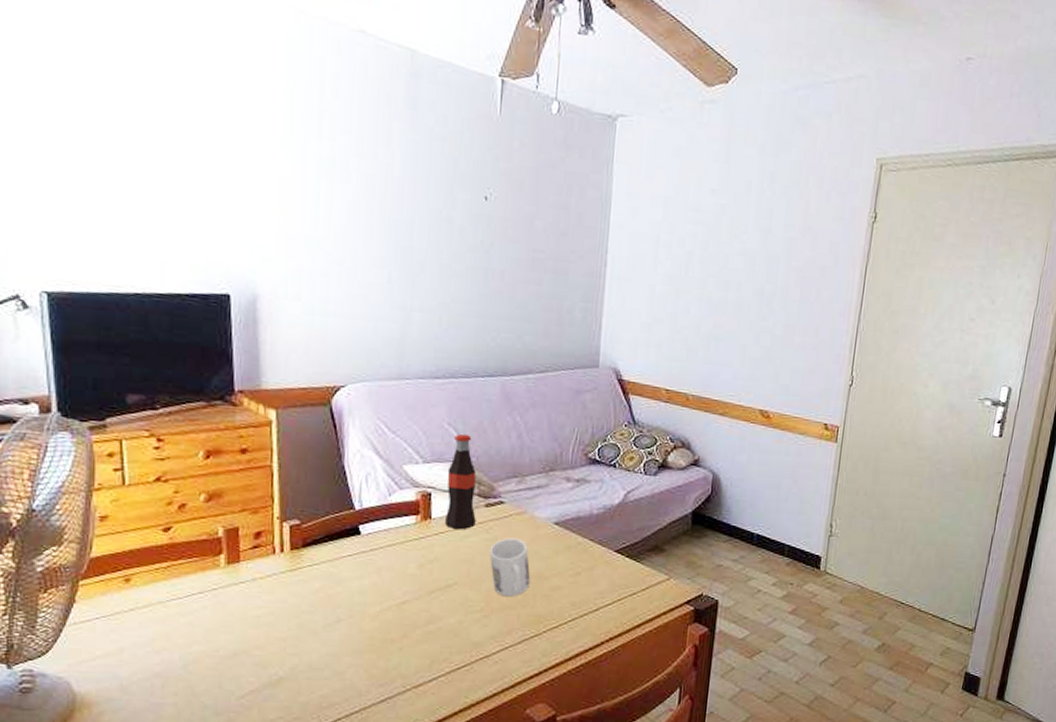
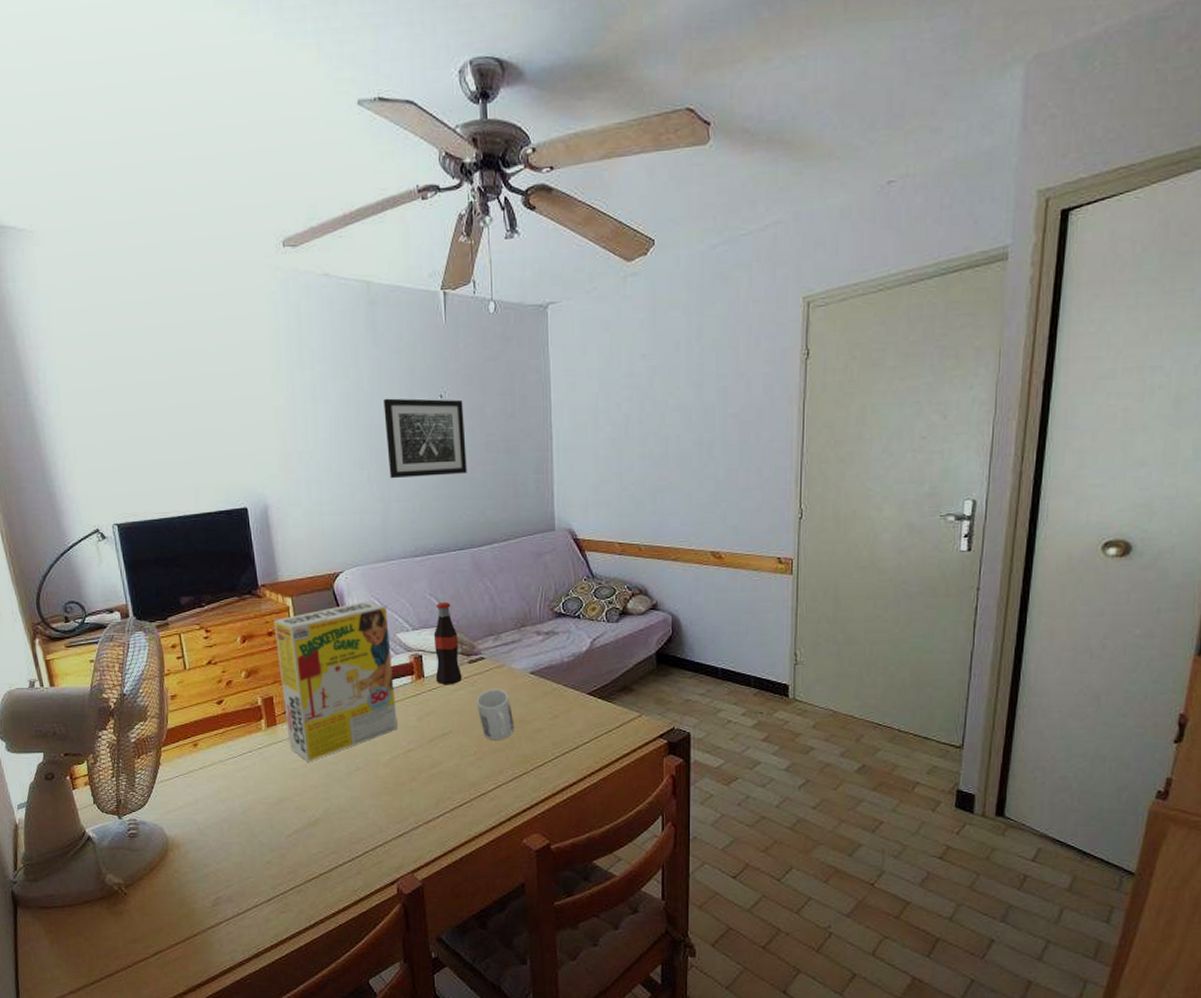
cereal box: none [249,423,395,609] -> present [273,601,397,762]
wall art: none [415,190,511,291] -> present [383,398,467,479]

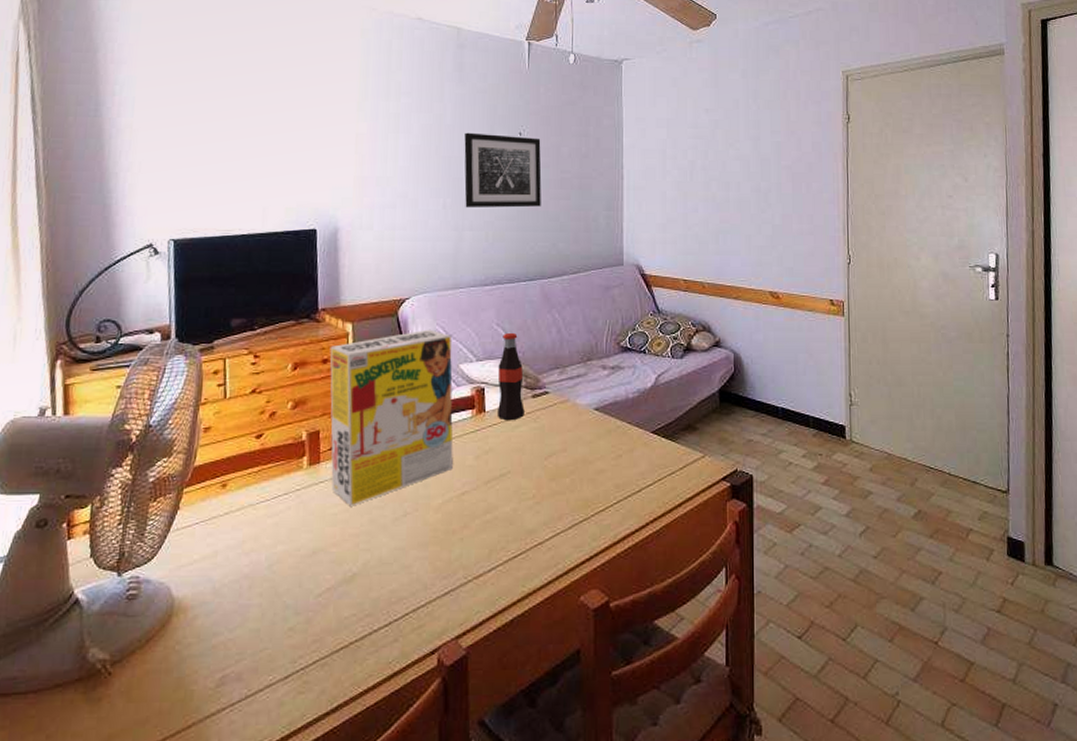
mug: present [476,688,515,741] -> none [538,425,577,483]

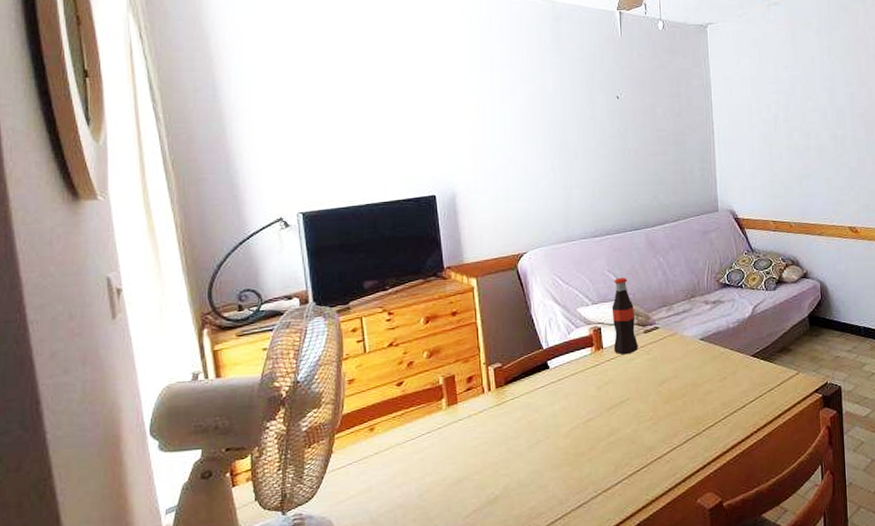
cereal box: present [329,329,453,506] -> none [457,279,577,439]
wall art: present [464,132,542,208] -> none [566,98,641,168]

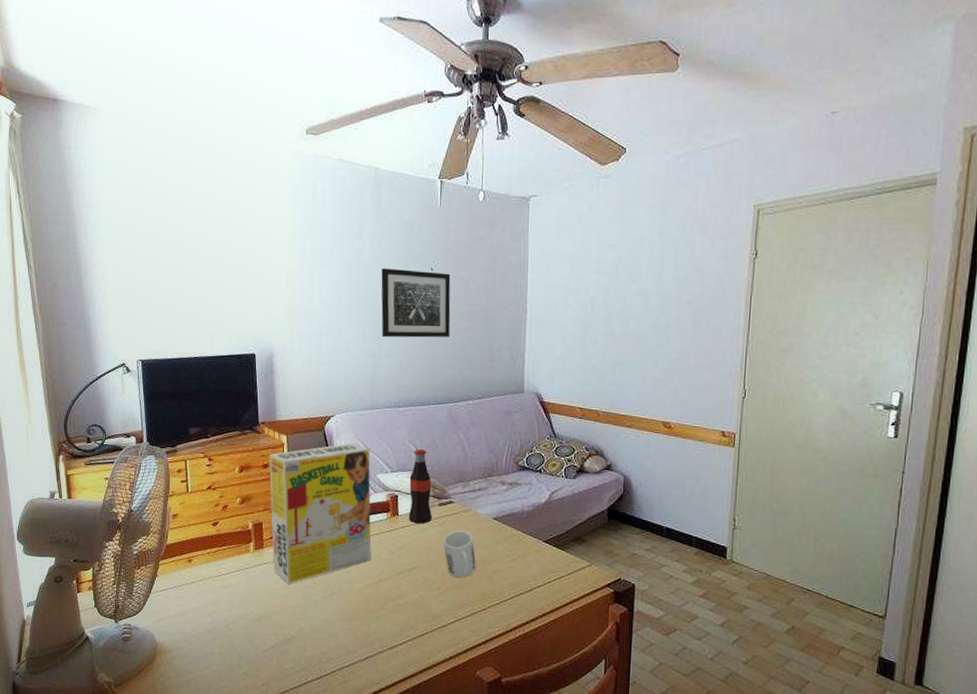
cereal box: none [457,279,577,439] -> present [269,443,371,584]
wall art: none [566,98,641,168] -> present [381,268,451,338]
mug: none [651,355,687,405] -> present [443,530,476,578]

